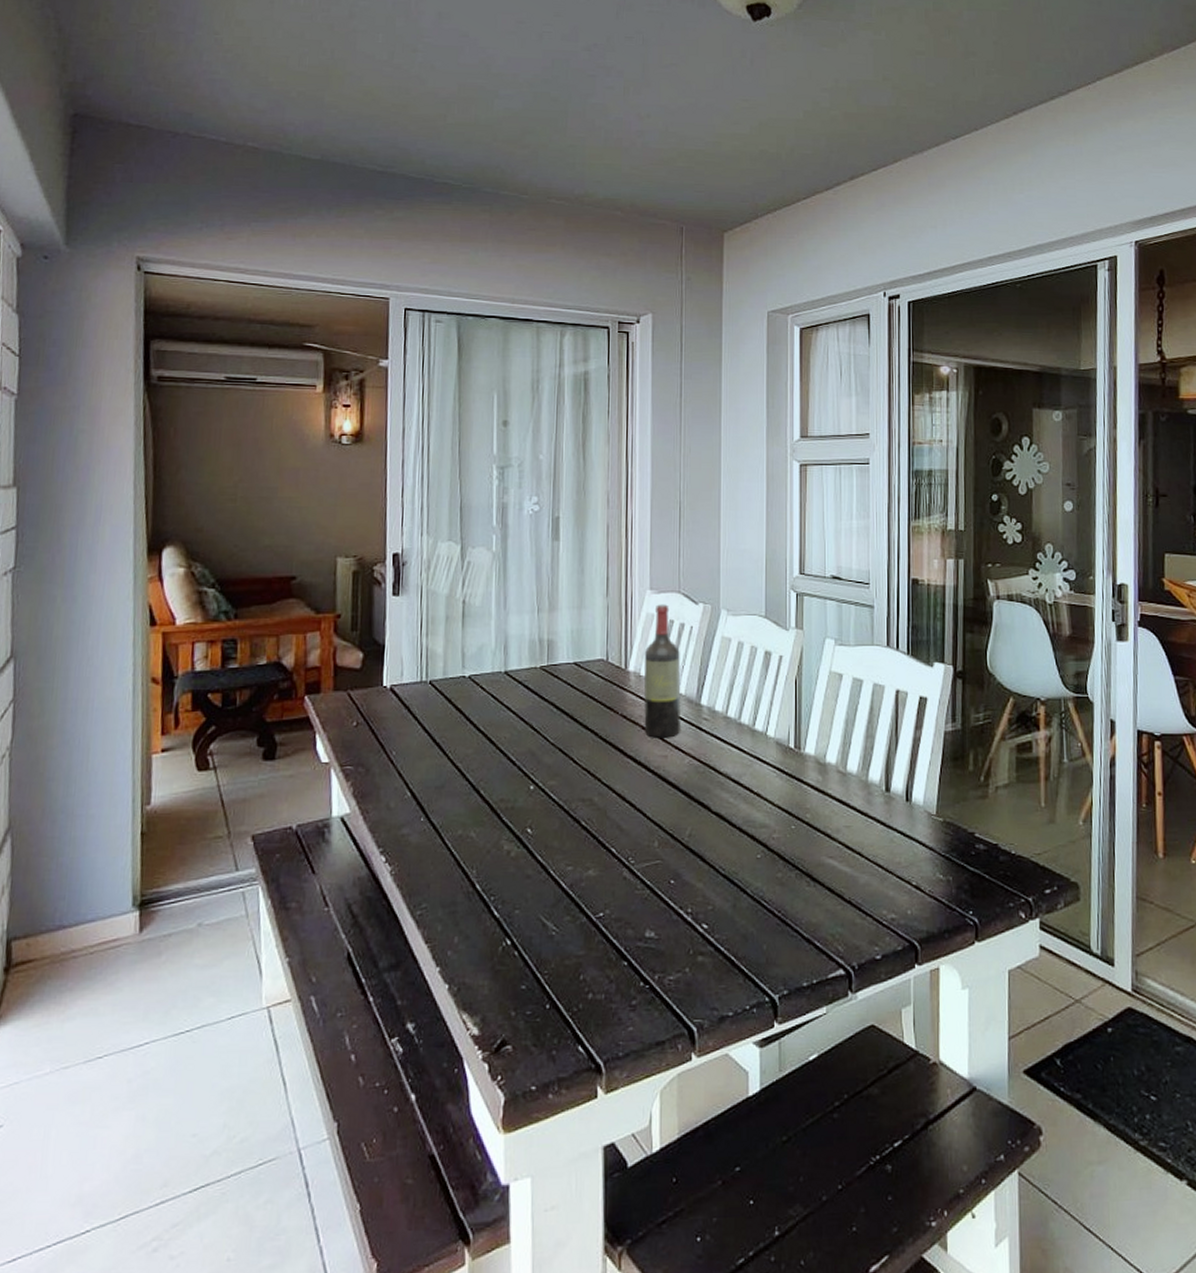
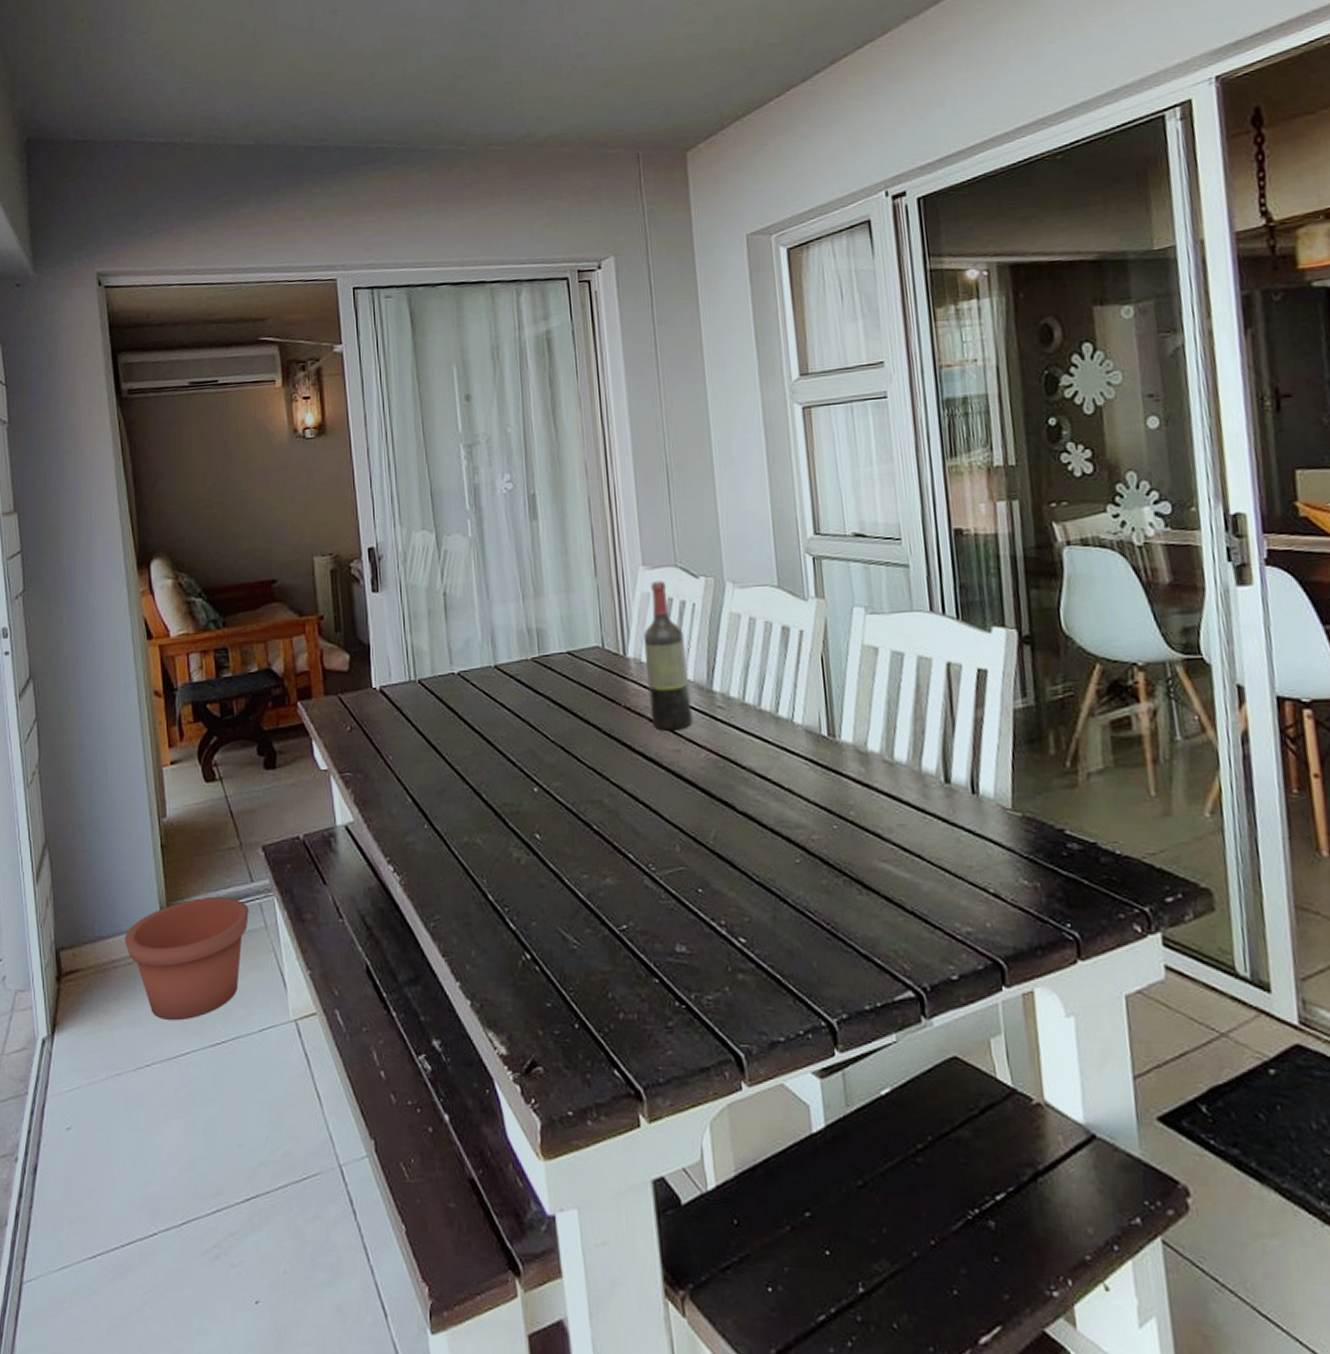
pot: none [88,886,230,1010] -> present [124,897,249,1019]

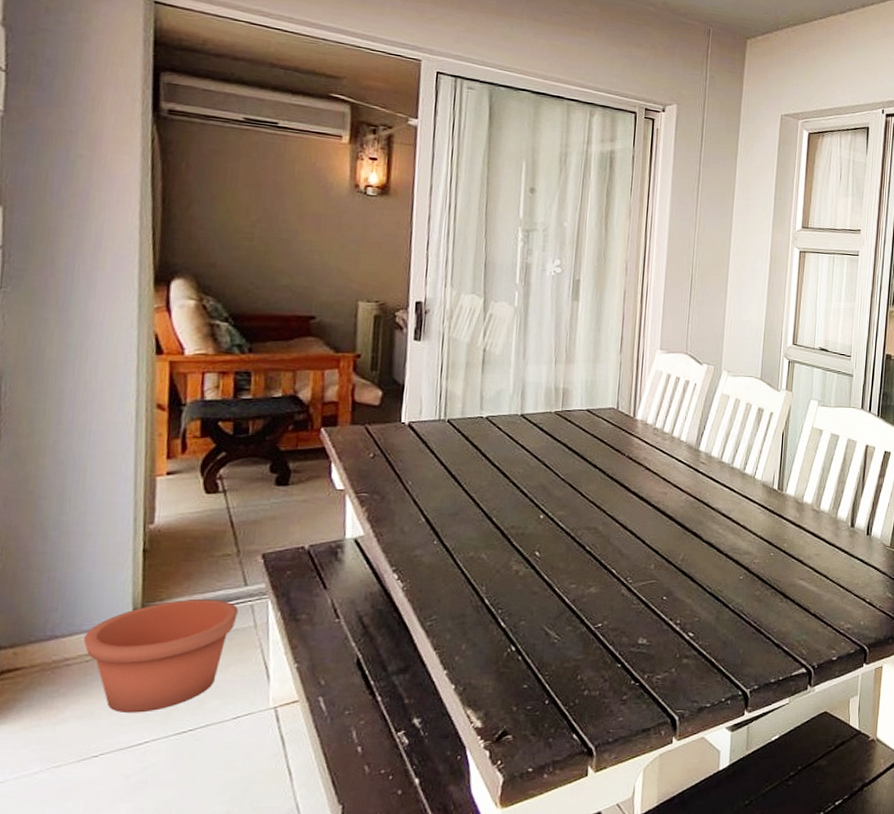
wine bottle: present [643,581,693,731] -> none [647,363,684,478]

